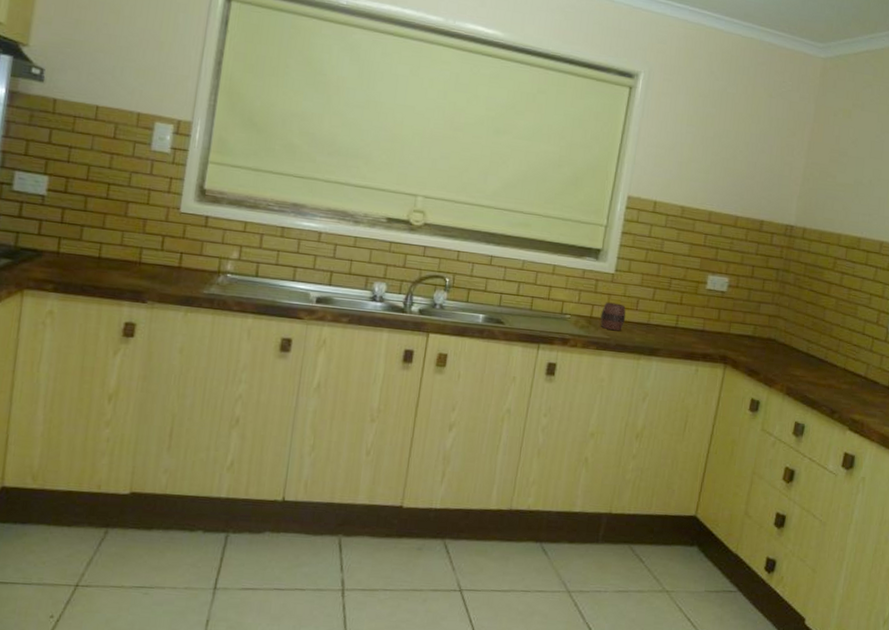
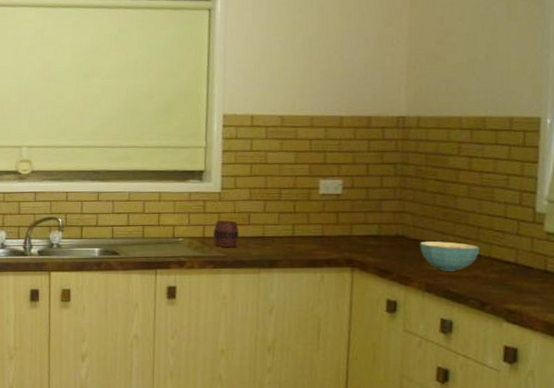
cereal bowl: none [787,347,838,378] -> present [419,241,480,271]

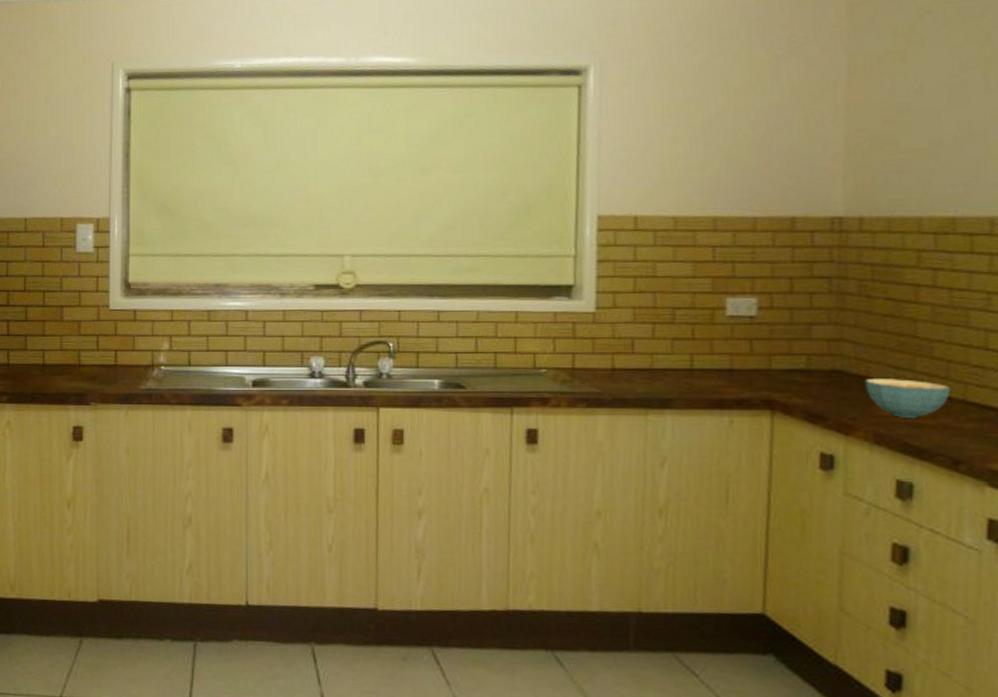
cup: present [213,220,239,248] -> none [586,348,620,382]

